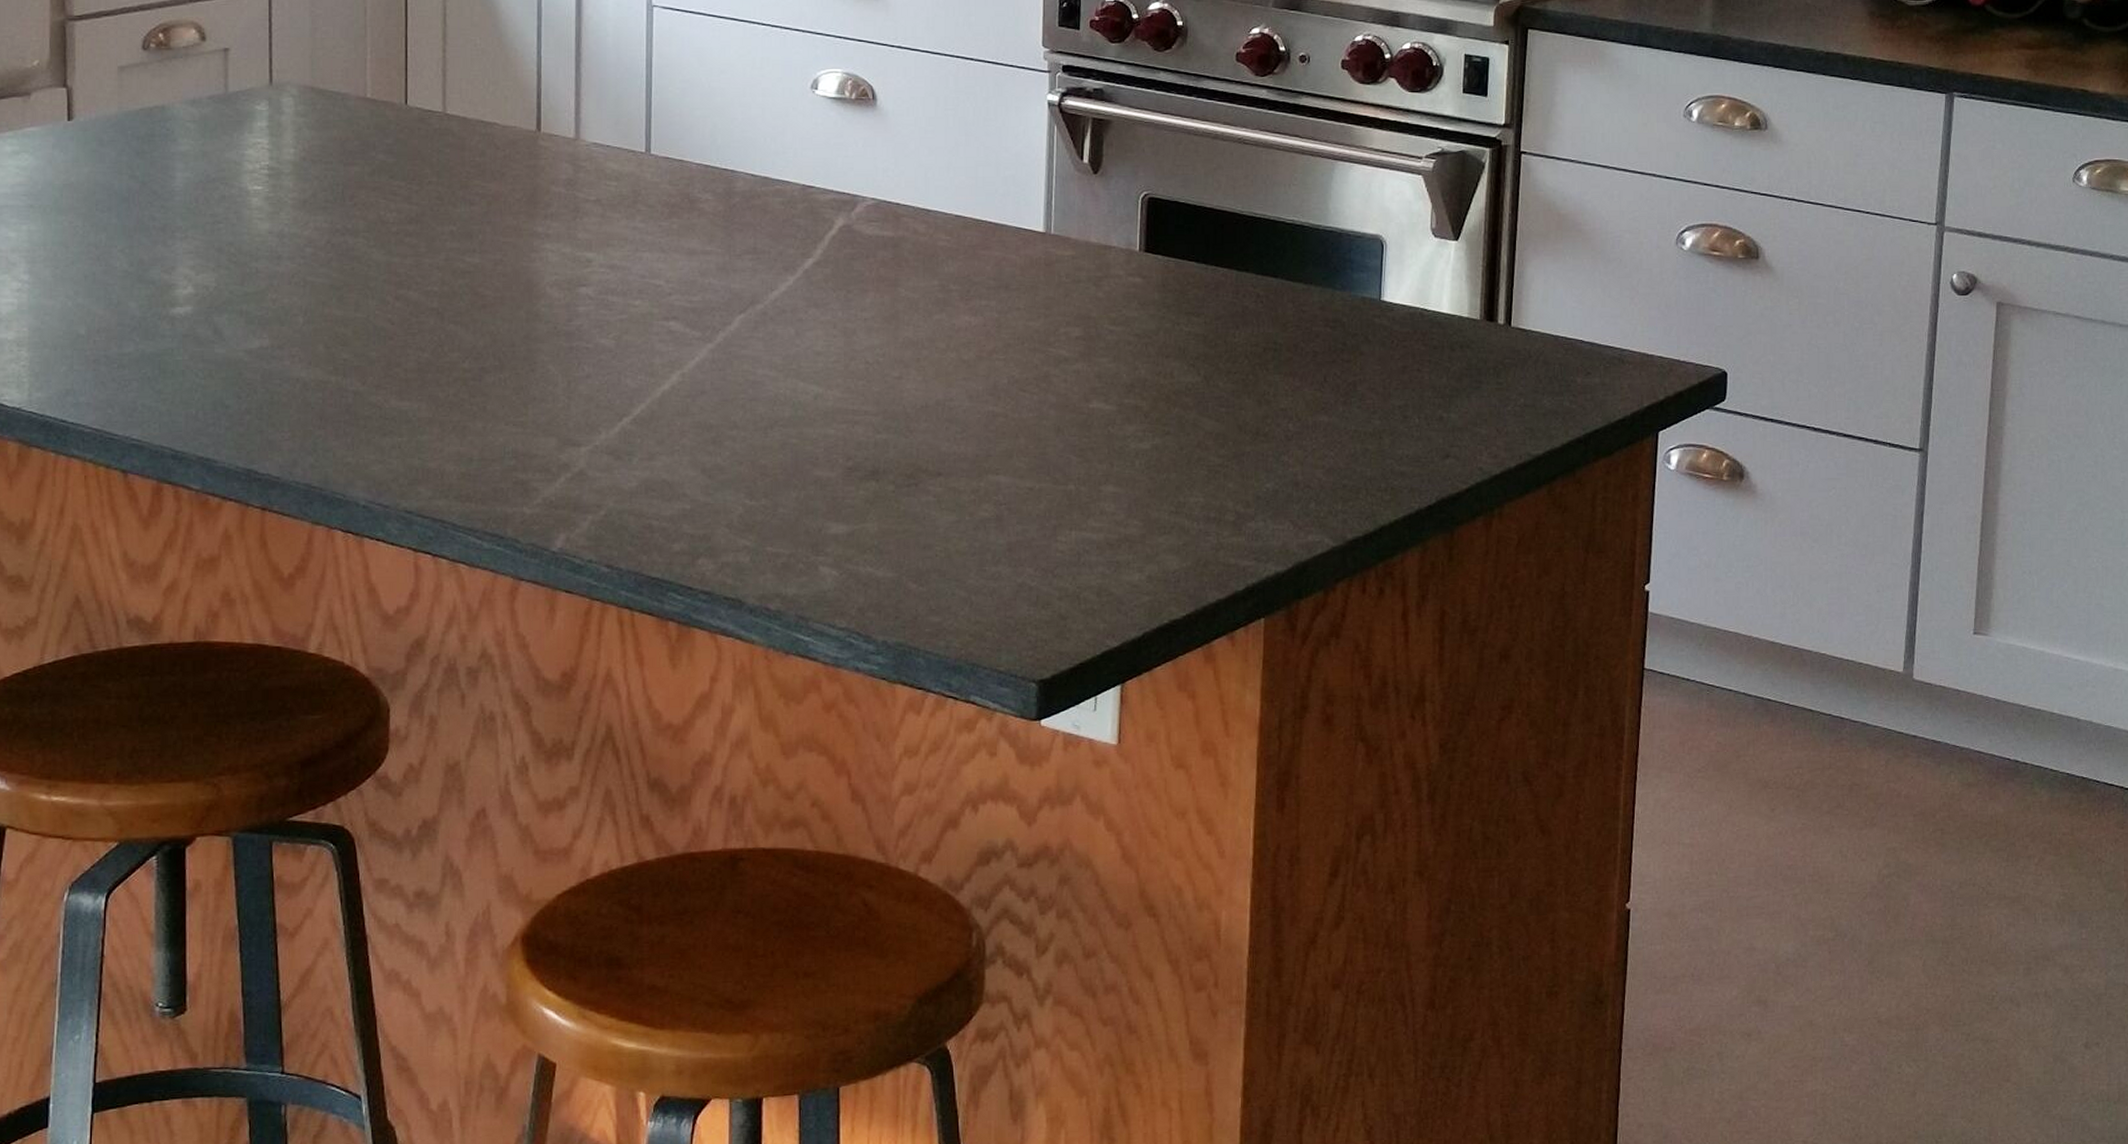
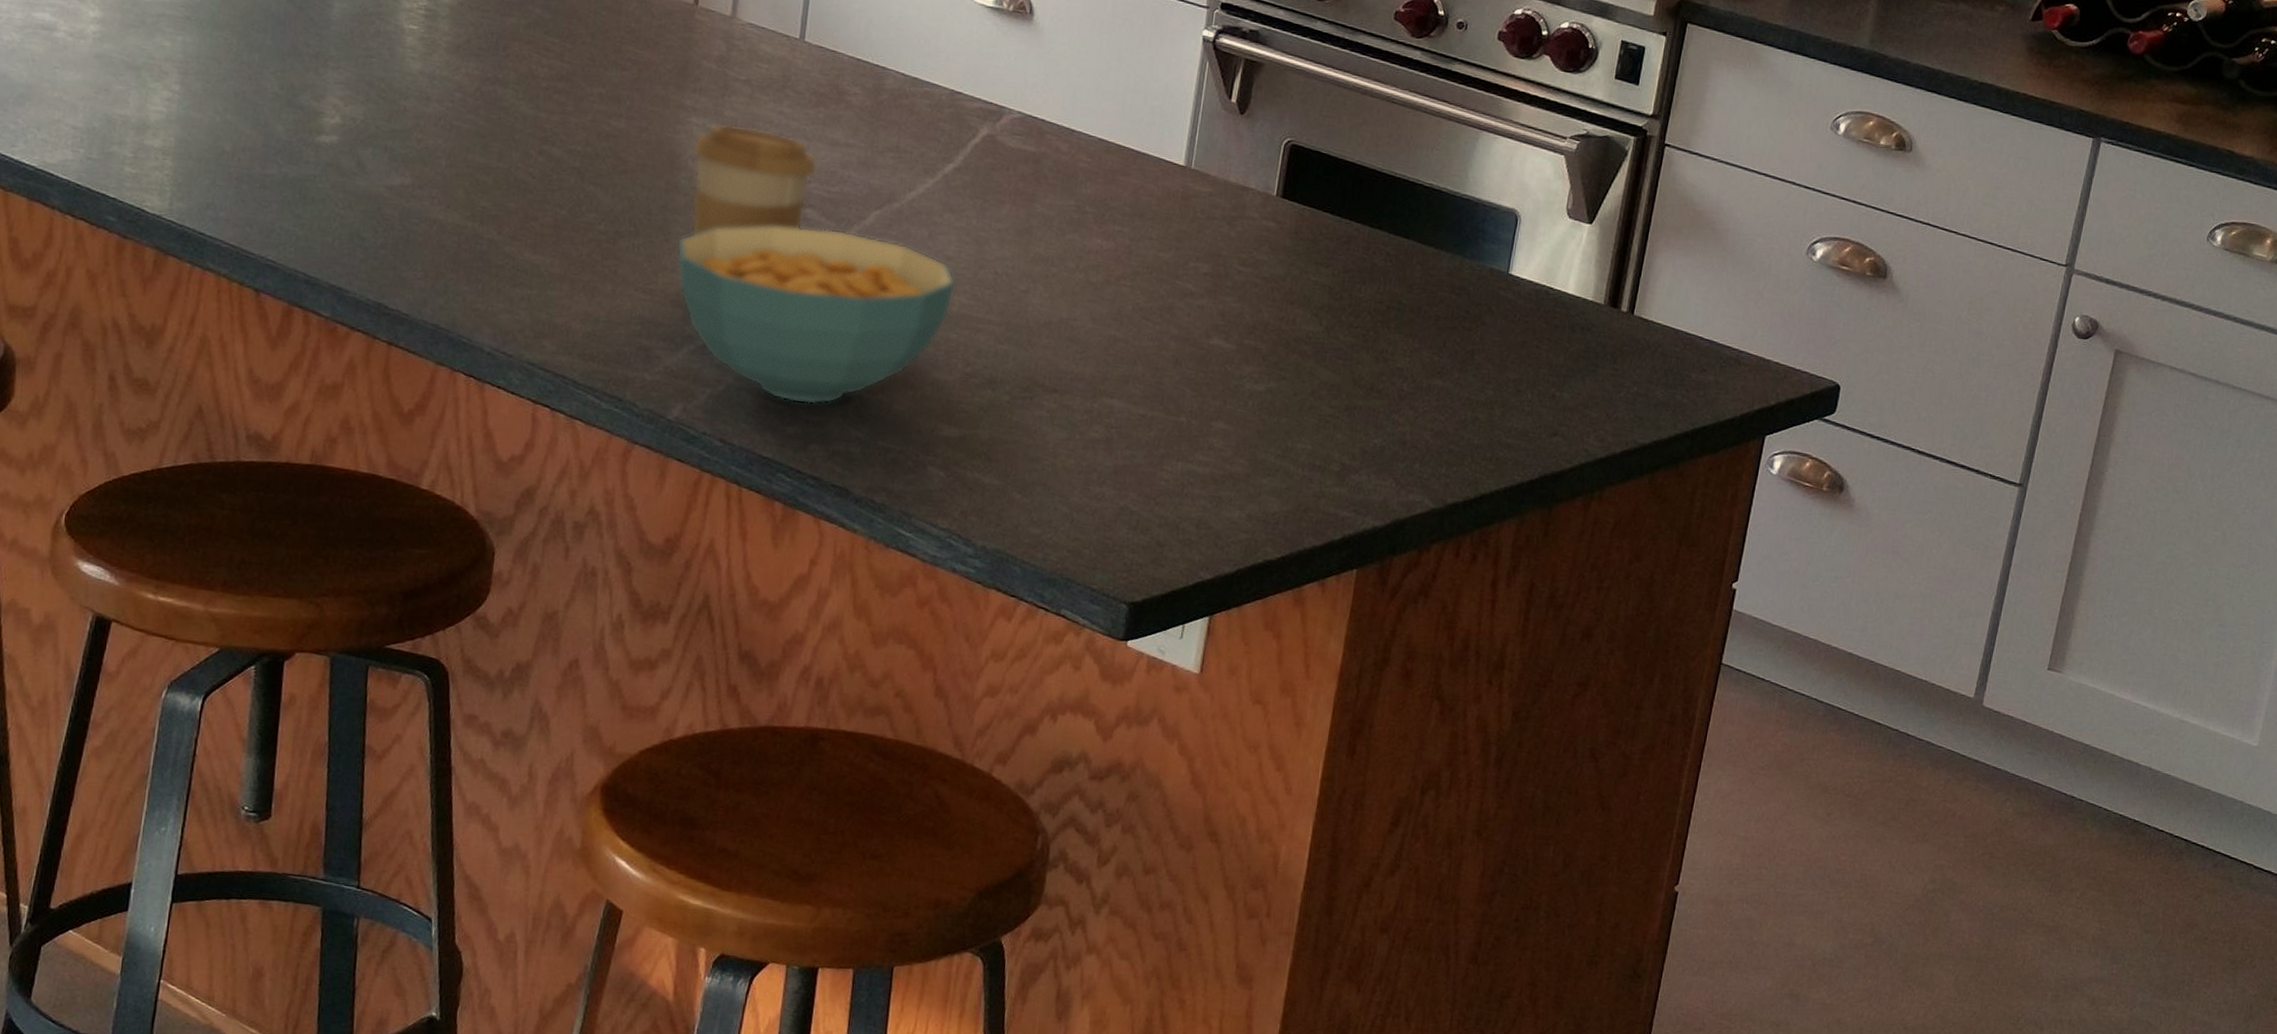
cereal bowl: none [543,338,829,519] -> present [676,225,957,405]
coffee cup: none [549,246,677,362] -> present [691,124,818,236]

